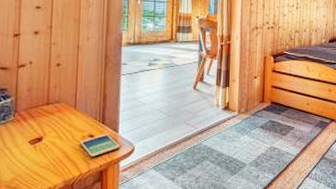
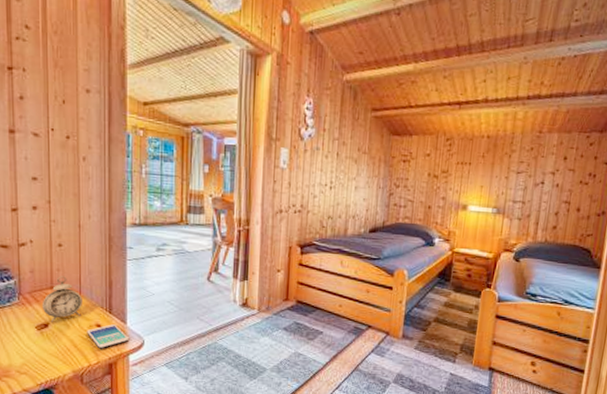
alarm clock: none [36,92,77,137] -> present [41,276,82,323]

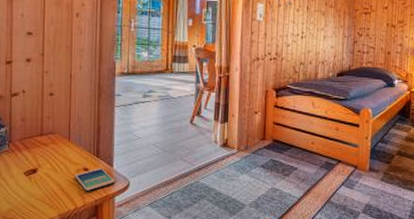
alarm clock: present [41,276,82,323] -> none [31,123,71,169]

